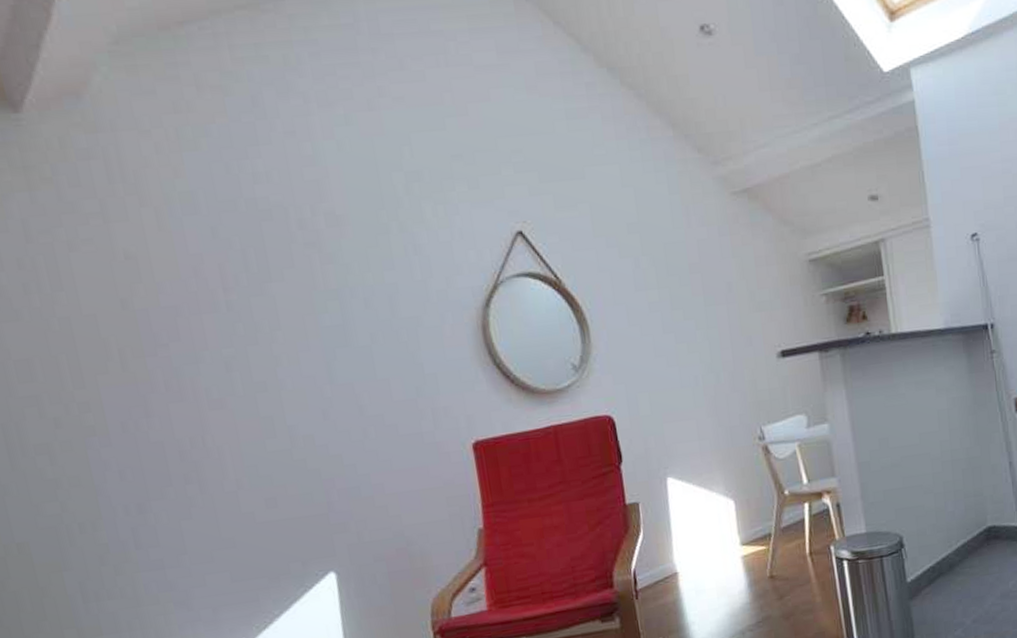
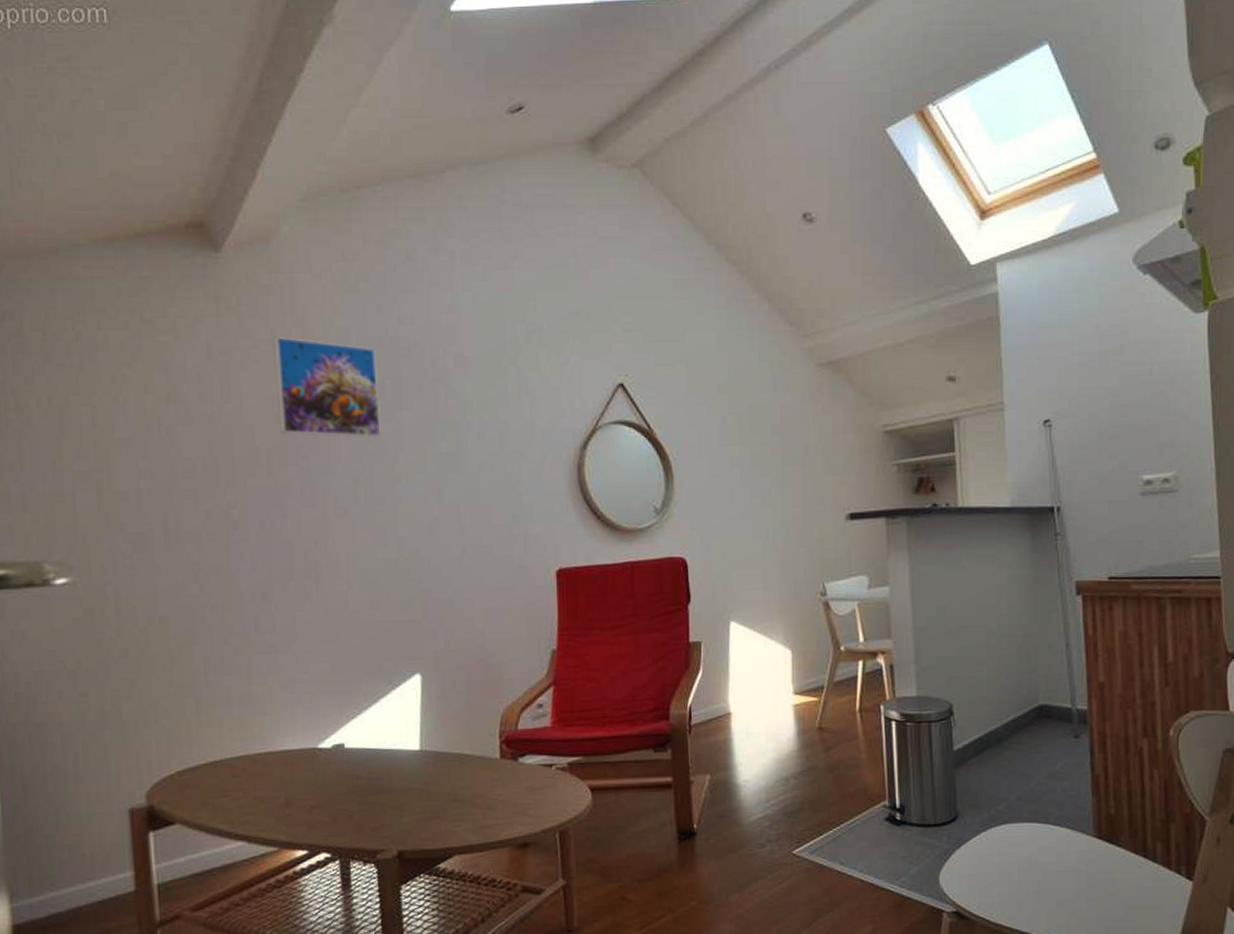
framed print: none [104,208,253,322] -> present [273,337,382,438]

